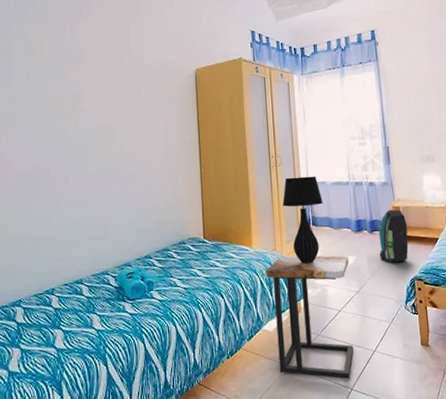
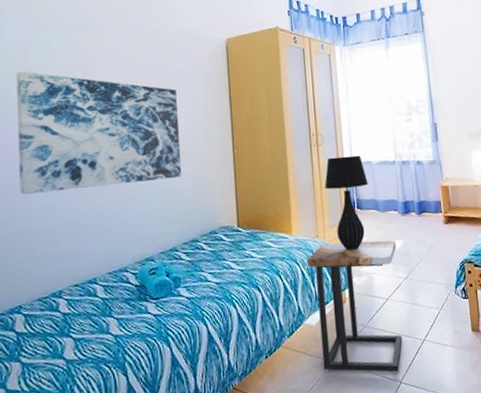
wall art: none [19,98,156,204] -> present [16,71,182,194]
backpack: present [378,209,409,262] -> none [426,188,458,245]

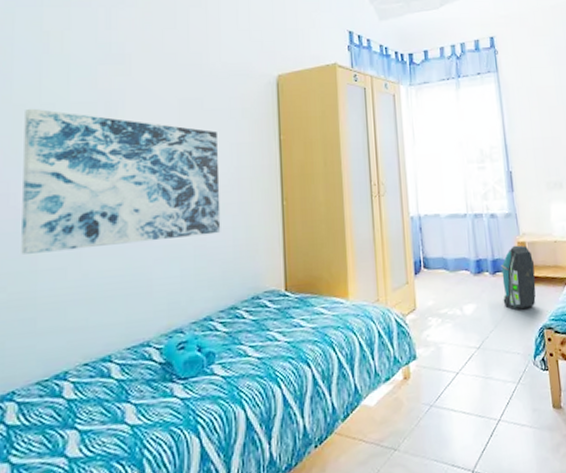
side table: present [307,240,403,373] -> none [366,304,475,461]
table lamp: present [325,155,368,251] -> none [387,207,436,318]
backpack: none [426,188,458,245] -> present [501,245,536,310]

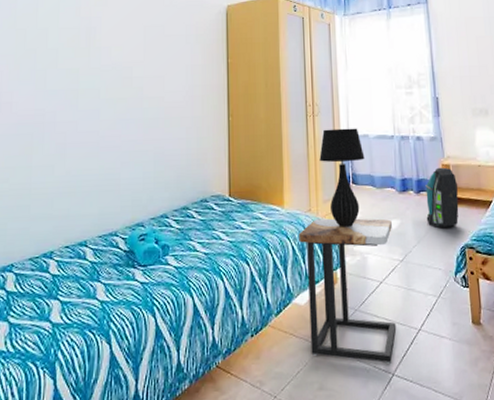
wall art: present [21,108,221,254] -> none [20,32,176,152]
side table: none [366,304,475,461] -> present [299,218,397,364]
table lamp: none [387,207,436,318] -> present [319,128,365,228]

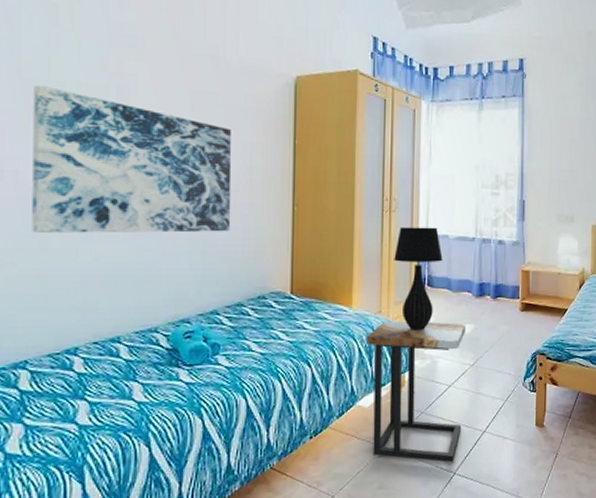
wall art: none [20,32,176,152] -> present [32,84,232,233]
backpack: present [425,167,459,228] -> none [501,273,536,333]

